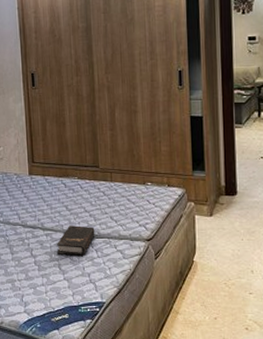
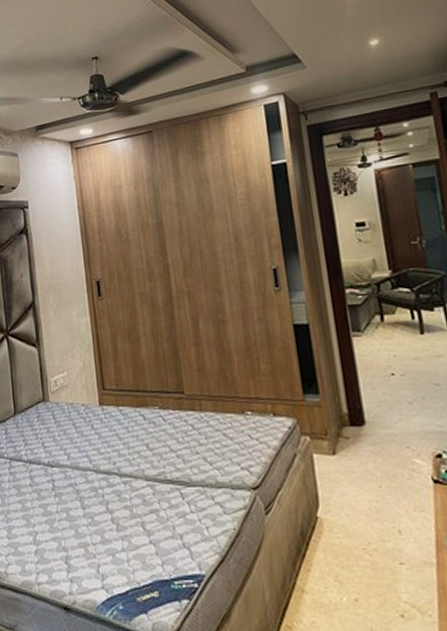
hardback book: present [57,225,95,256] -> none [138,470,186,510]

